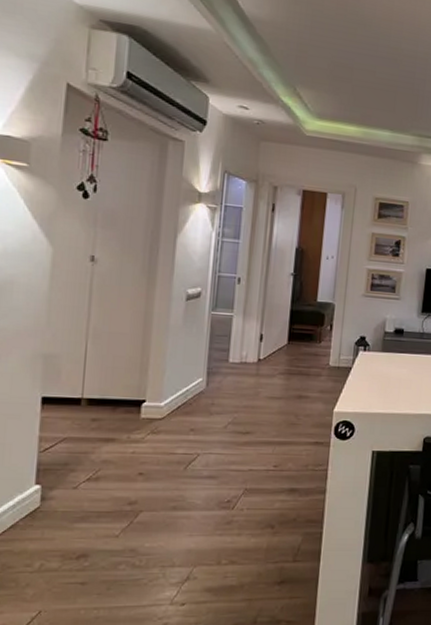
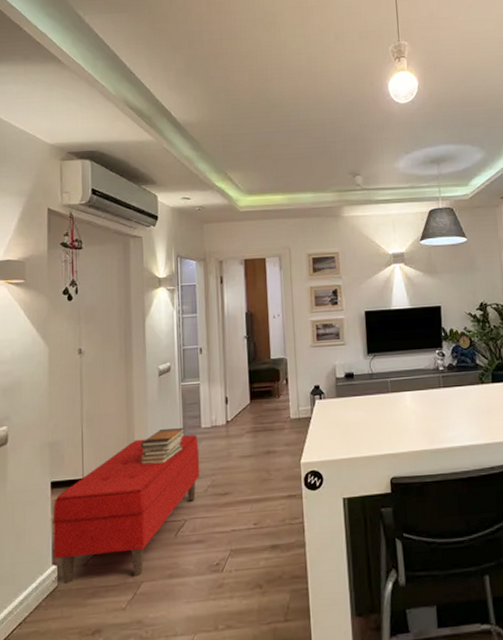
bench: none [38,364,224,506] -> present [52,435,200,585]
book stack: none [153,358,209,393] -> present [140,428,184,465]

